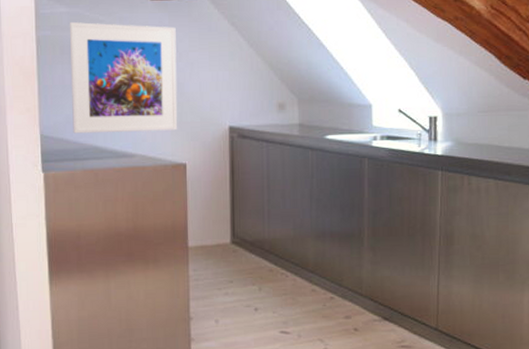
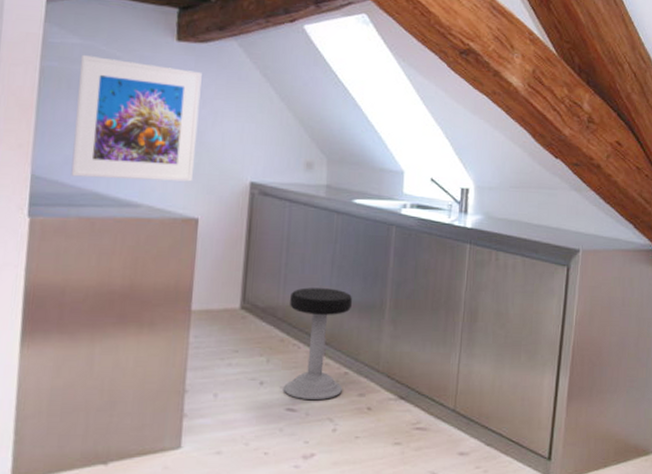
stool: none [275,221,332,324] -> present [283,287,352,401]

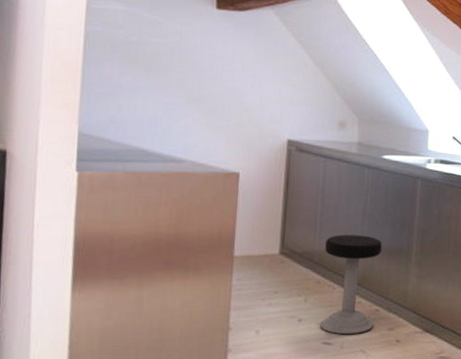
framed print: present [71,55,202,182] -> none [117,21,241,139]

